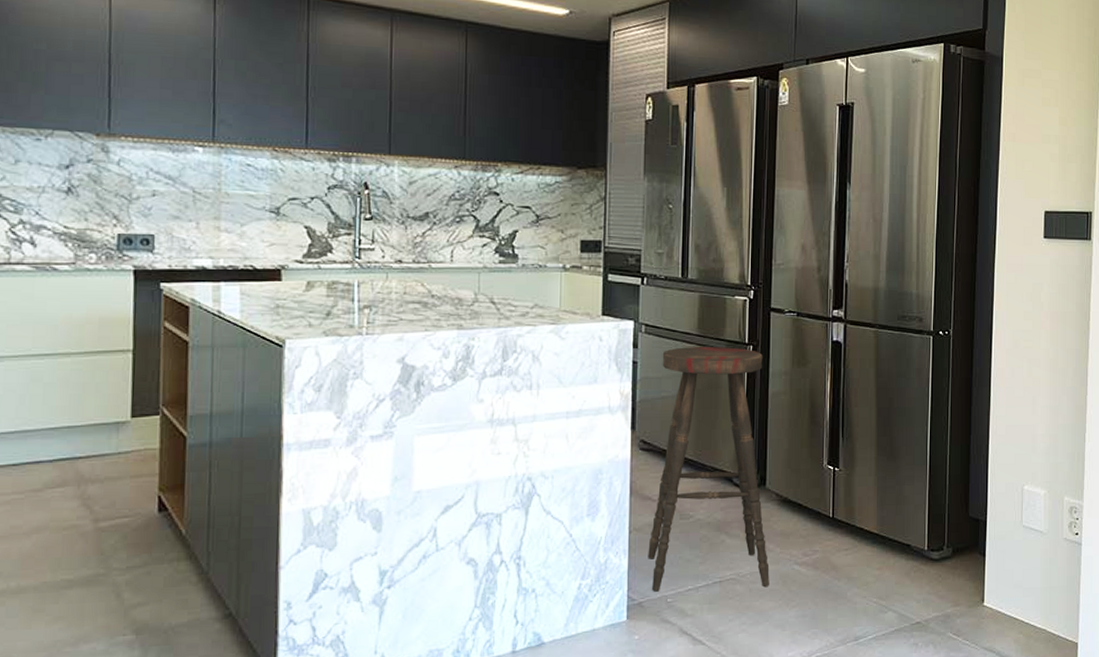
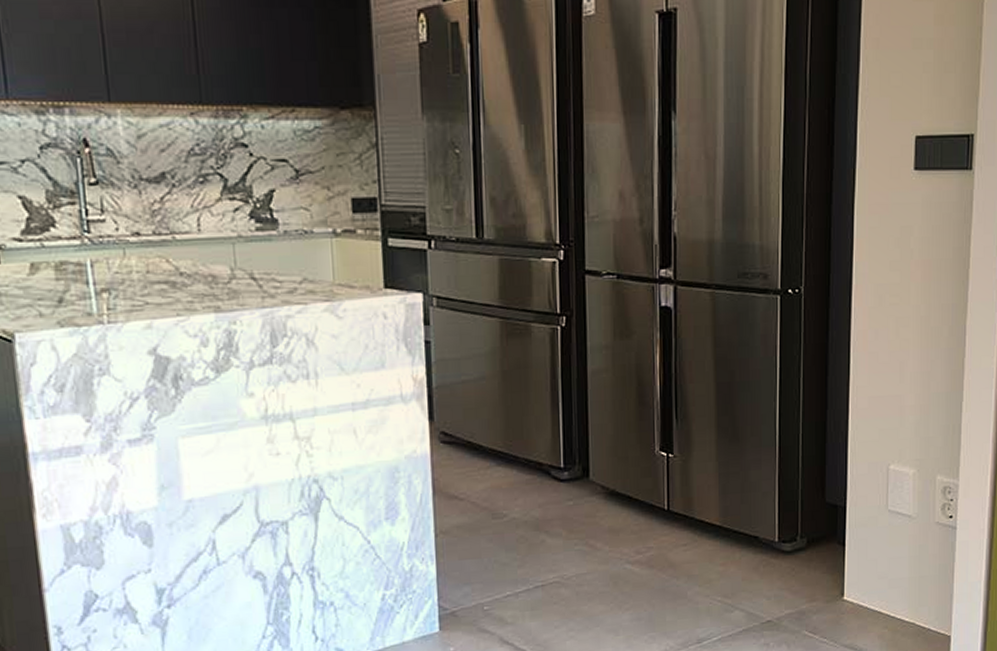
bar stool: present [648,347,770,592] -> none [458,319,598,600]

